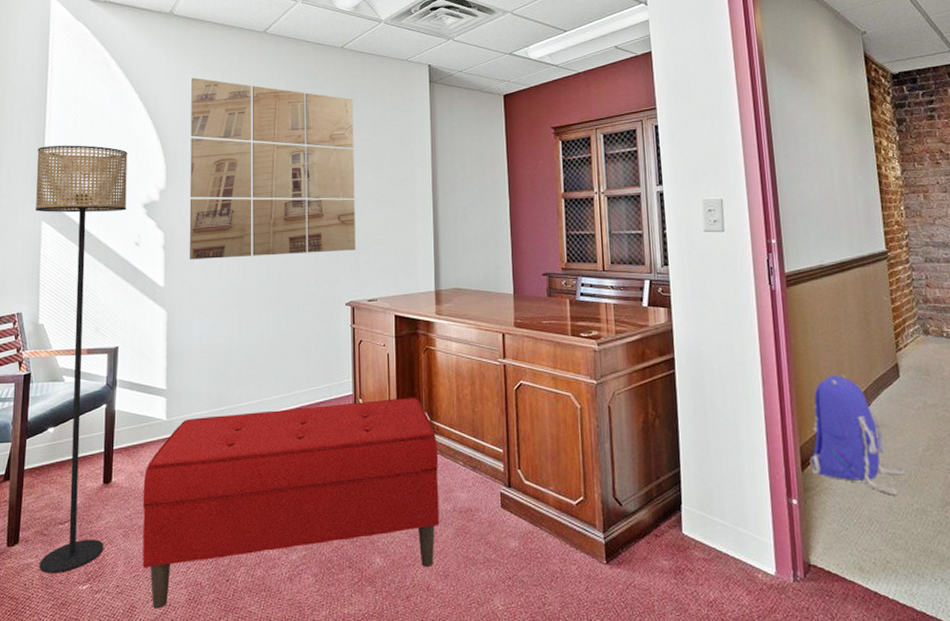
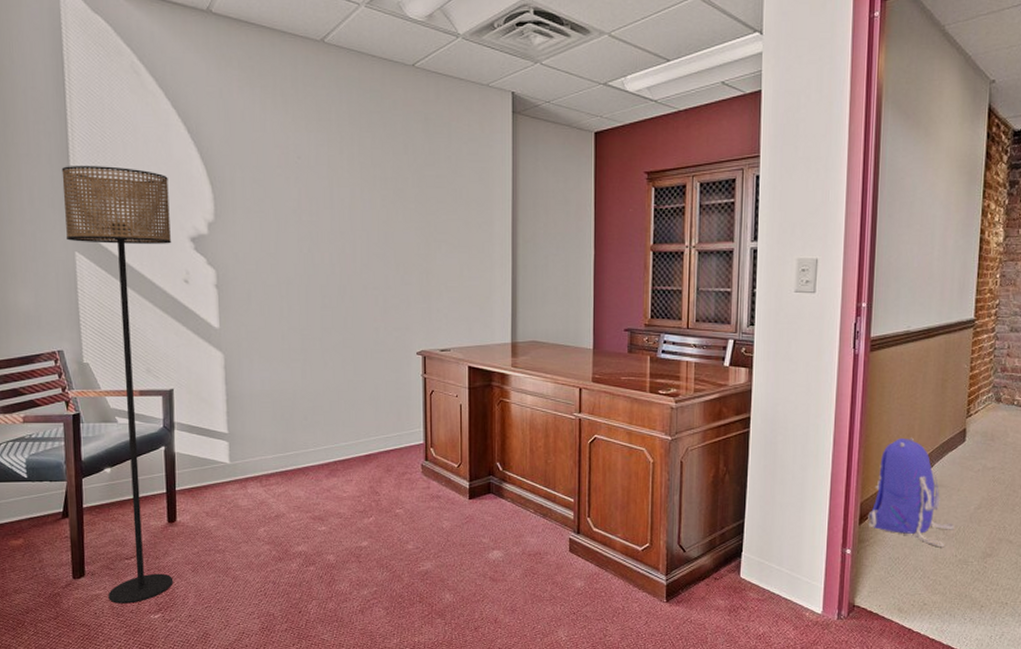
bench: present [142,397,440,609] -> none [209,447,510,636]
wall art: present [189,77,356,260] -> none [237,92,428,301]

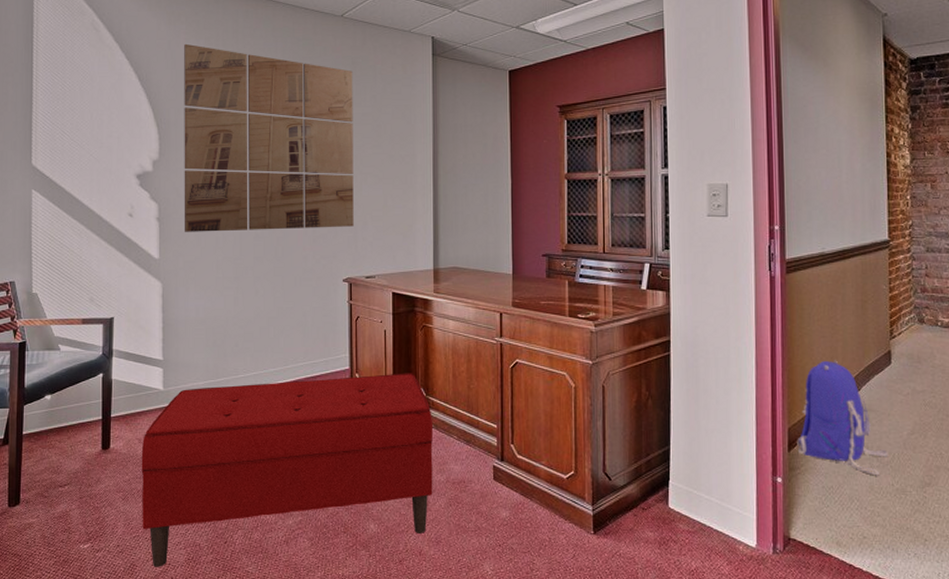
floor lamp: present [61,166,174,604] -> none [25,112,119,533]
bench: none [209,447,510,636] -> present [141,373,434,567]
wall art: none [237,92,428,301] -> present [184,43,354,232]

